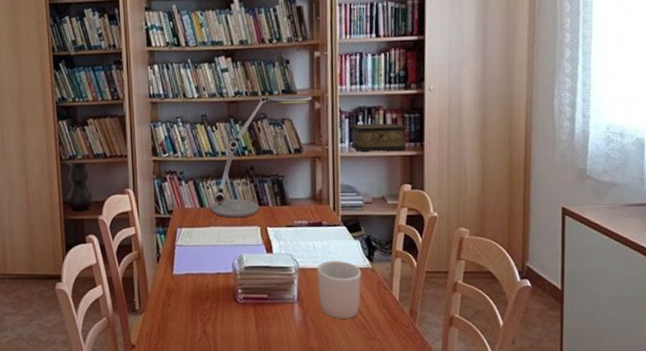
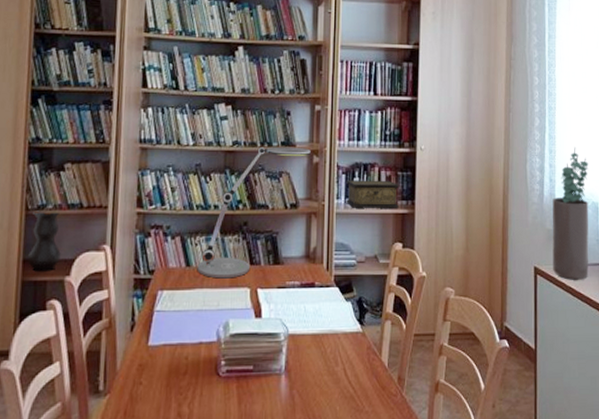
mug: present [318,261,361,319] -> none [307,325,351,390]
vase: none [584,79,633,221] -> present [552,147,589,280]

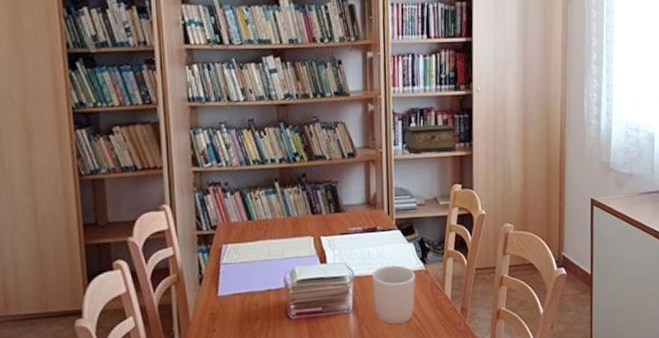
vase: present [28,210,61,273] -> none [87,175,121,236]
desk lamp: present [197,146,311,279] -> none [259,96,365,230]
mug: none [307,325,351,390] -> present [373,265,416,325]
vase: present [552,147,589,280] -> none [608,80,646,209]

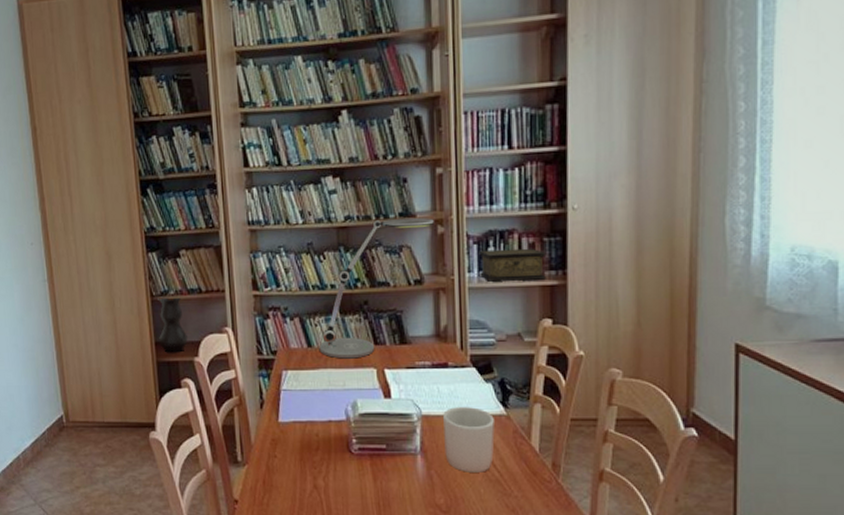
vase: none [87,175,121,236] -> present [158,296,188,354]
desk lamp: none [259,96,365,230] -> present [319,217,434,359]

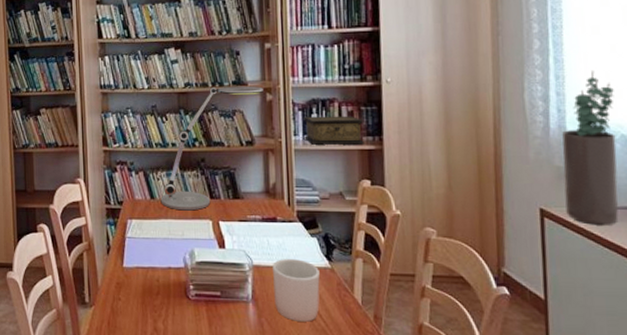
vase: present [158,296,188,354] -> none [19,149,44,201]
vase: none [763,190,824,360] -> present [562,71,619,225]

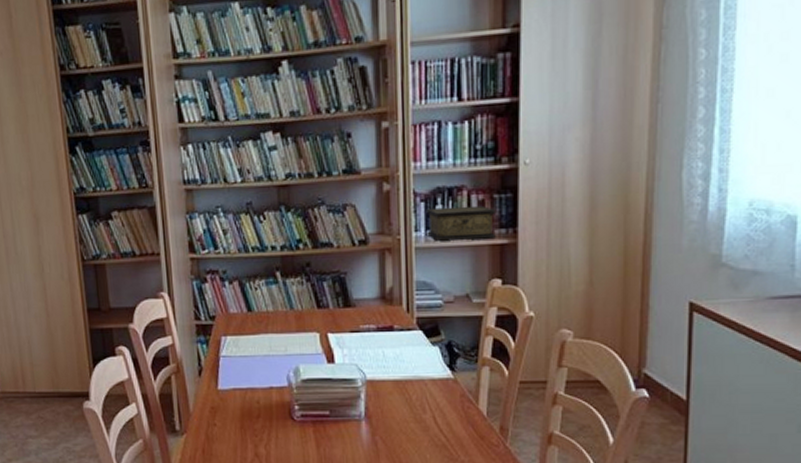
desk lamp: present [160,85,263,211] -> none [259,174,379,323]
mug: present [273,259,320,322] -> none [389,371,441,438]
vase: present [562,71,619,225] -> none [718,142,784,318]

